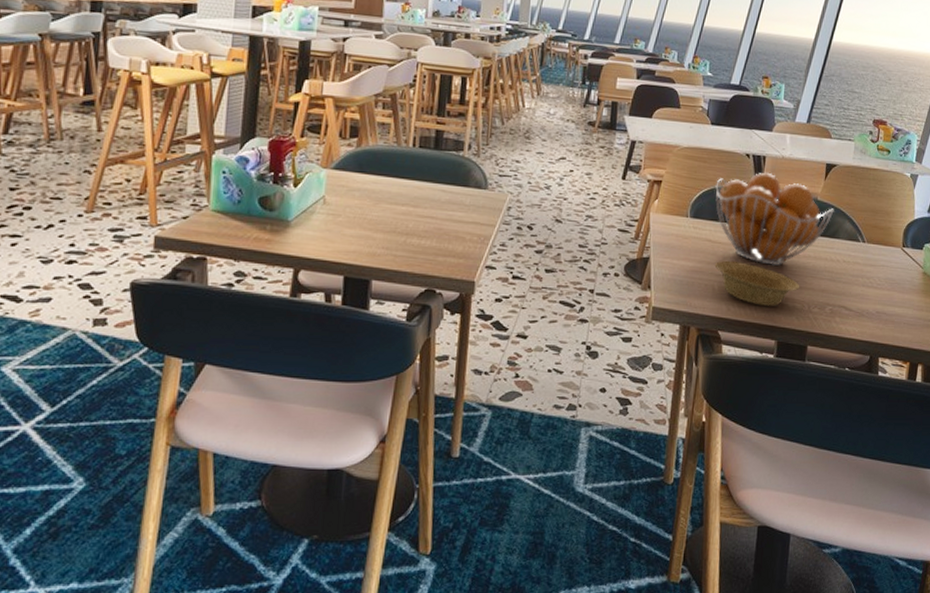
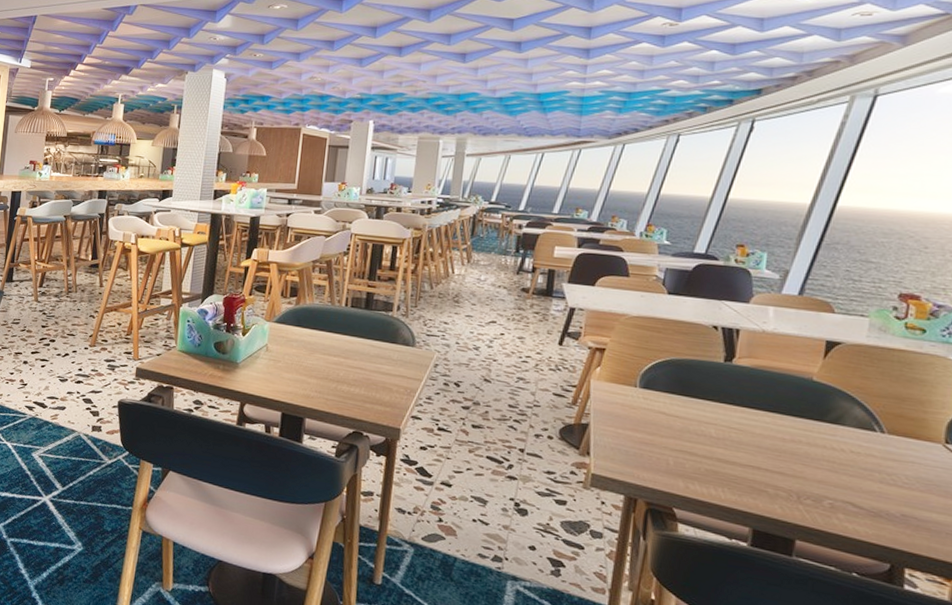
bowl: present [714,260,800,306] -> none [669,435,786,491]
fruit basket: present [715,173,835,267] -> none [672,346,839,448]

